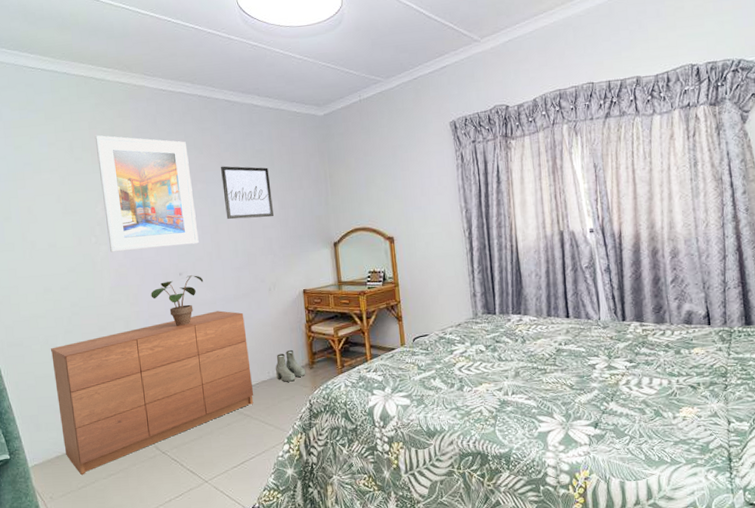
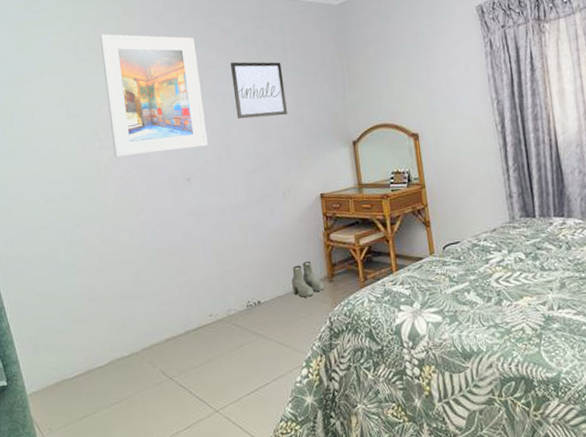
dresser: present [50,310,254,475] -> none [51,218,269,403]
potted plant: present [151,275,204,326] -> none [157,180,213,237]

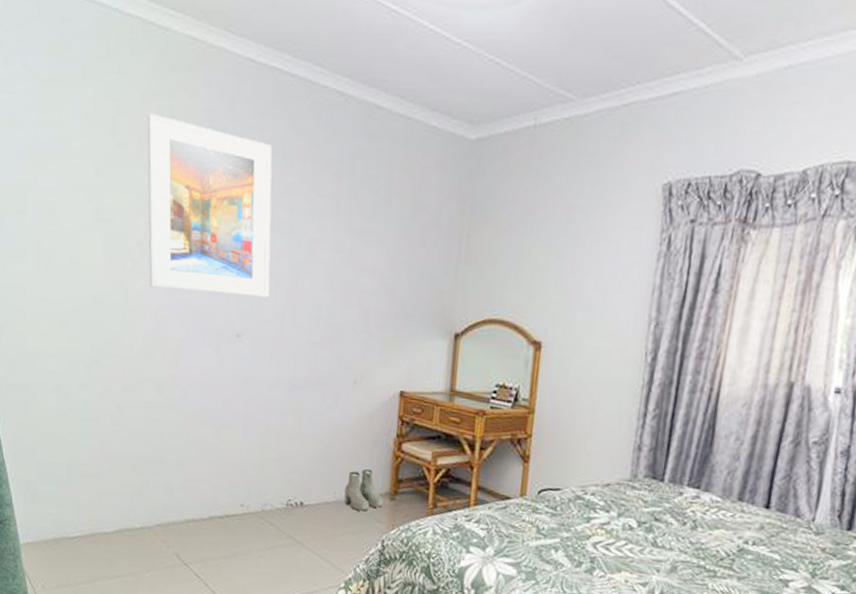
wall art: present [230,62,287,120] -> none [312,191,382,280]

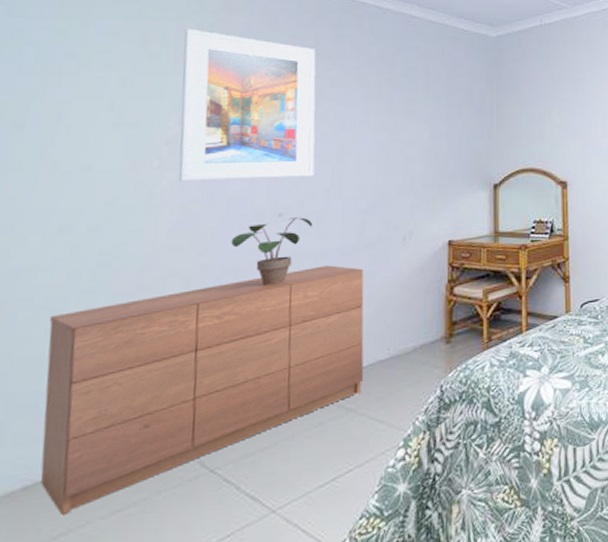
dresser: none [59,395,314,568] -> present [40,265,364,515]
potted plant: none [195,340,268,408] -> present [231,217,313,286]
boots: present [344,468,384,511] -> none [398,318,440,362]

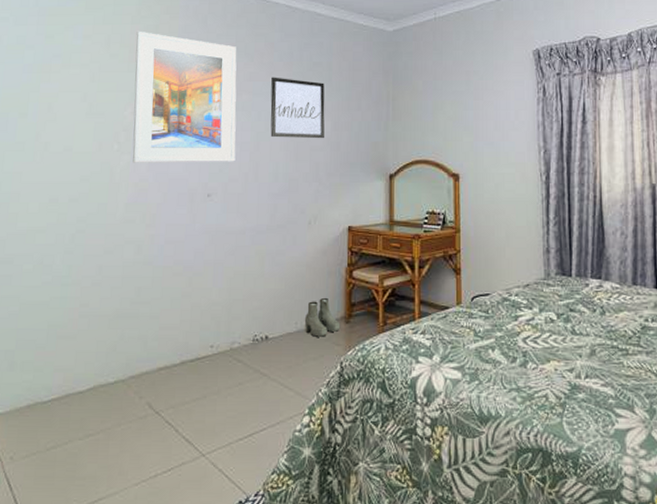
dresser: present [40,265,364,515] -> none [39,243,276,431]
potted plant: present [231,217,313,286] -> none [171,198,234,257]
wall art: none [357,82,422,149] -> present [270,77,325,139]
boots: none [398,318,440,362] -> present [304,297,341,337]

